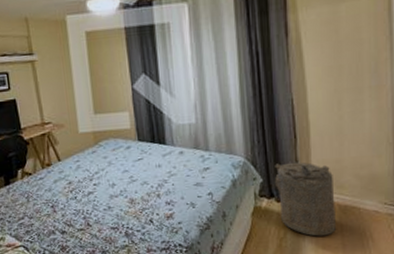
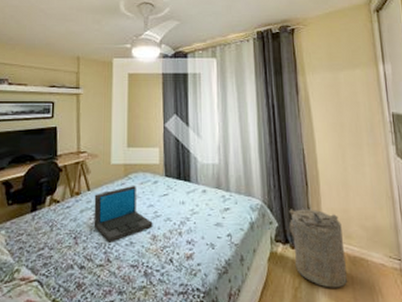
laptop: none [66,153,130,209] -> present [94,186,153,243]

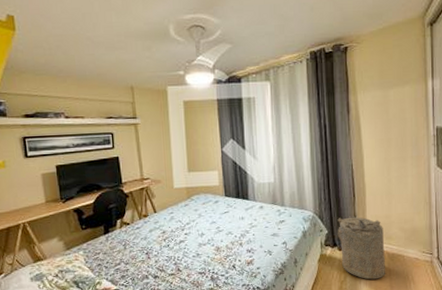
laptop: present [94,186,153,243] -> none [161,206,216,256]

